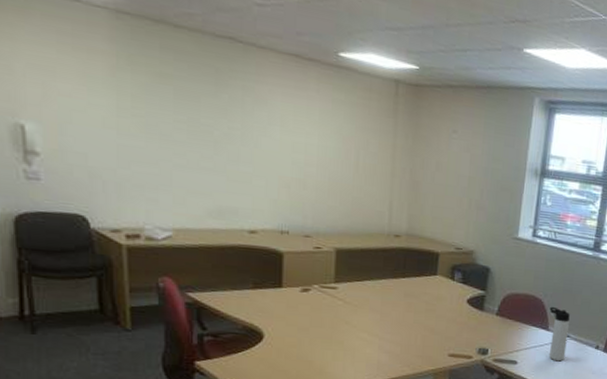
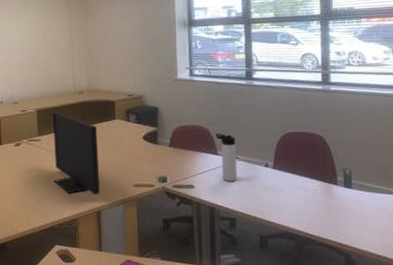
computer monitor: none [350,255,413,362] -> present [53,112,100,195]

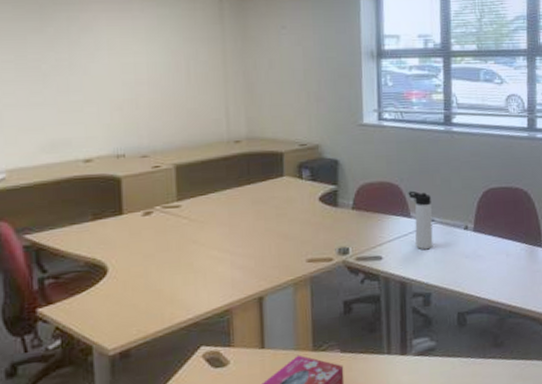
computer monitor: present [53,112,100,195] -> none [198,167,262,277]

